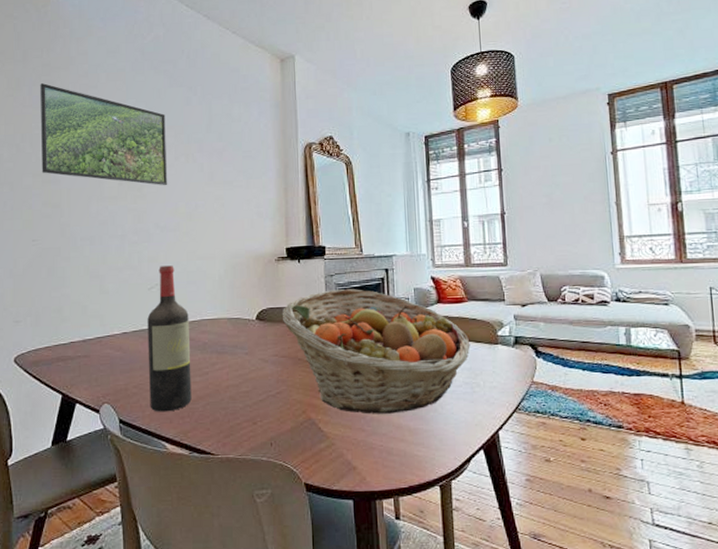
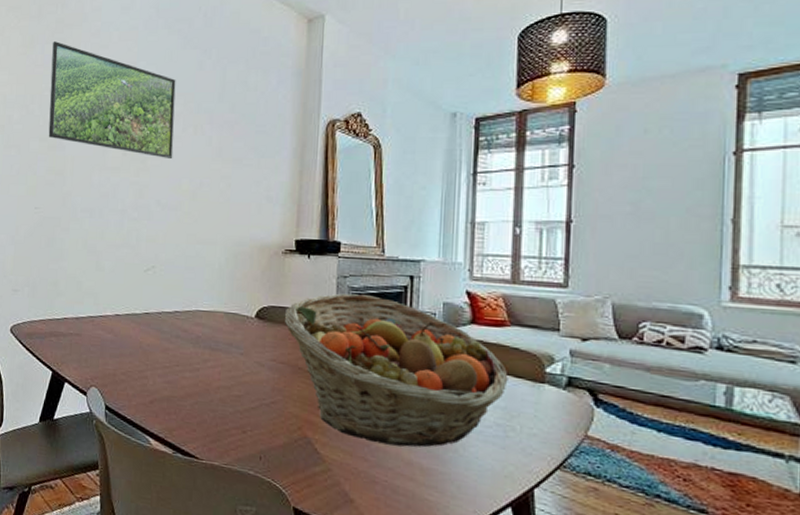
wine bottle: present [147,265,192,412] -> none [136,247,184,405]

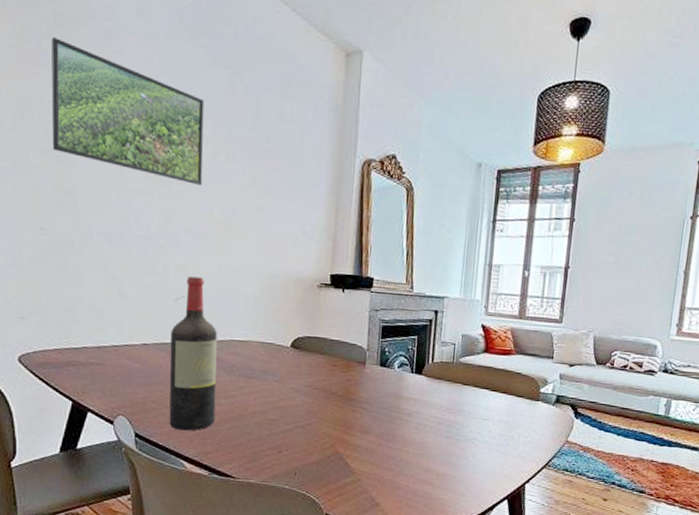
wine bottle: none [136,247,184,405] -> present [169,276,217,431]
fruit basket: present [284,293,508,448] -> none [319,325,511,457]

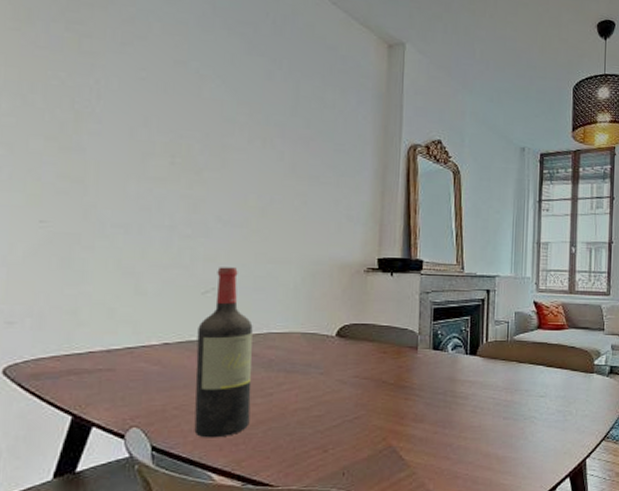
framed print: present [50,37,204,186] -> none [58,21,239,173]

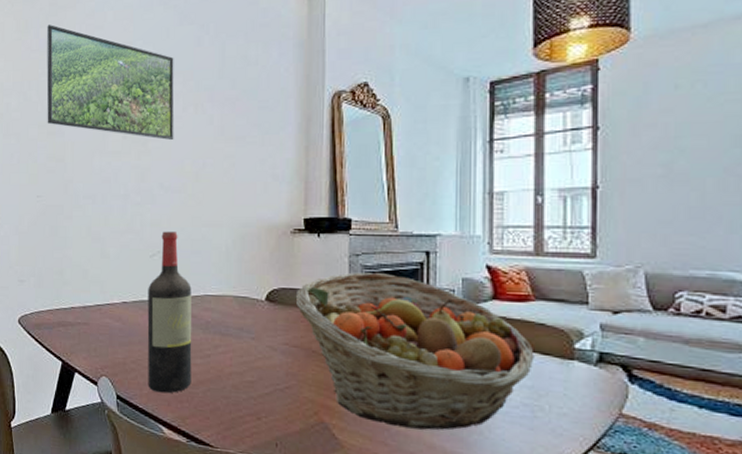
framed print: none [58,21,239,173] -> present [46,24,175,141]
fruit basket: none [367,308,567,442] -> present [295,272,535,430]

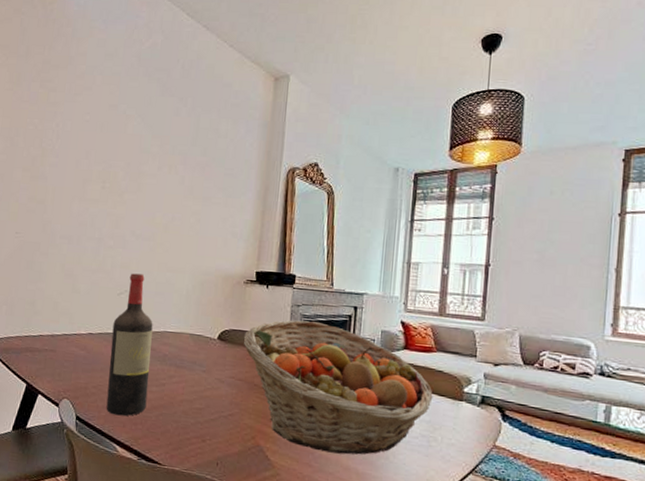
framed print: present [46,24,175,141] -> none [31,80,154,195]

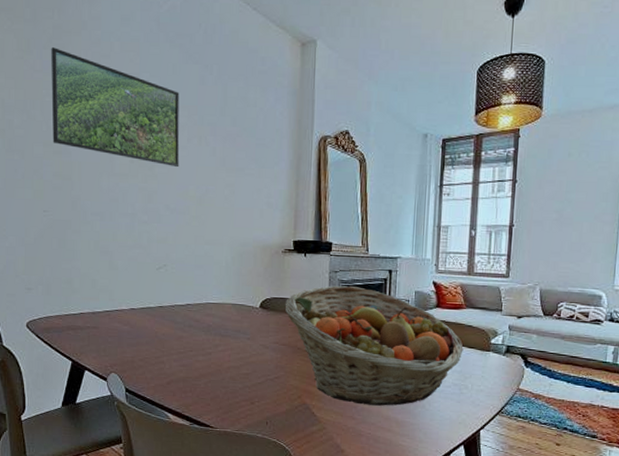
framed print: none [31,80,154,195] -> present [50,47,180,168]
wine bottle: present [106,273,153,416] -> none [154,247,195,386]

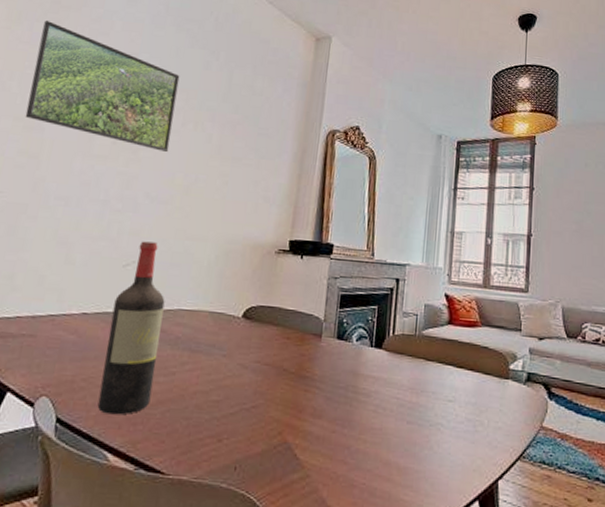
wine bottle: none [154,247,195,386] -> present [97,241,165,415]
fruit basket: present [285,285,464,406] -> none [272,294,479,447]

